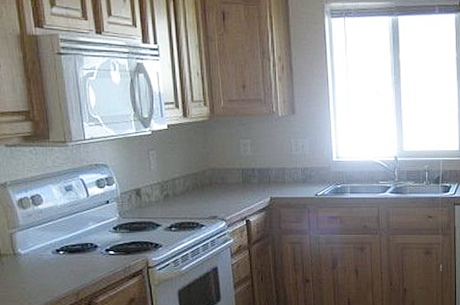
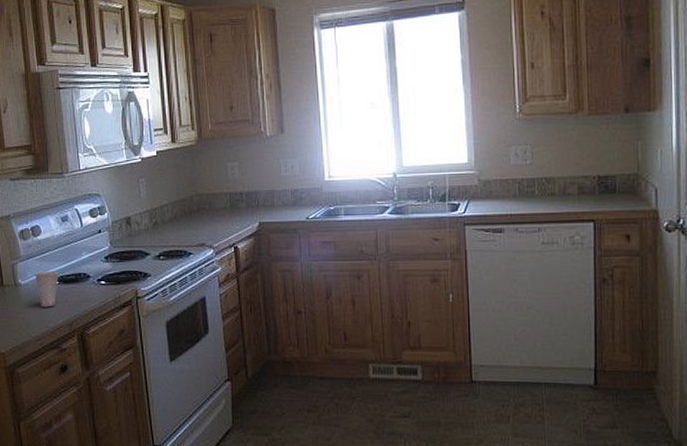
cup: none [36,241,64,277] -> present [35,271,59,308]

